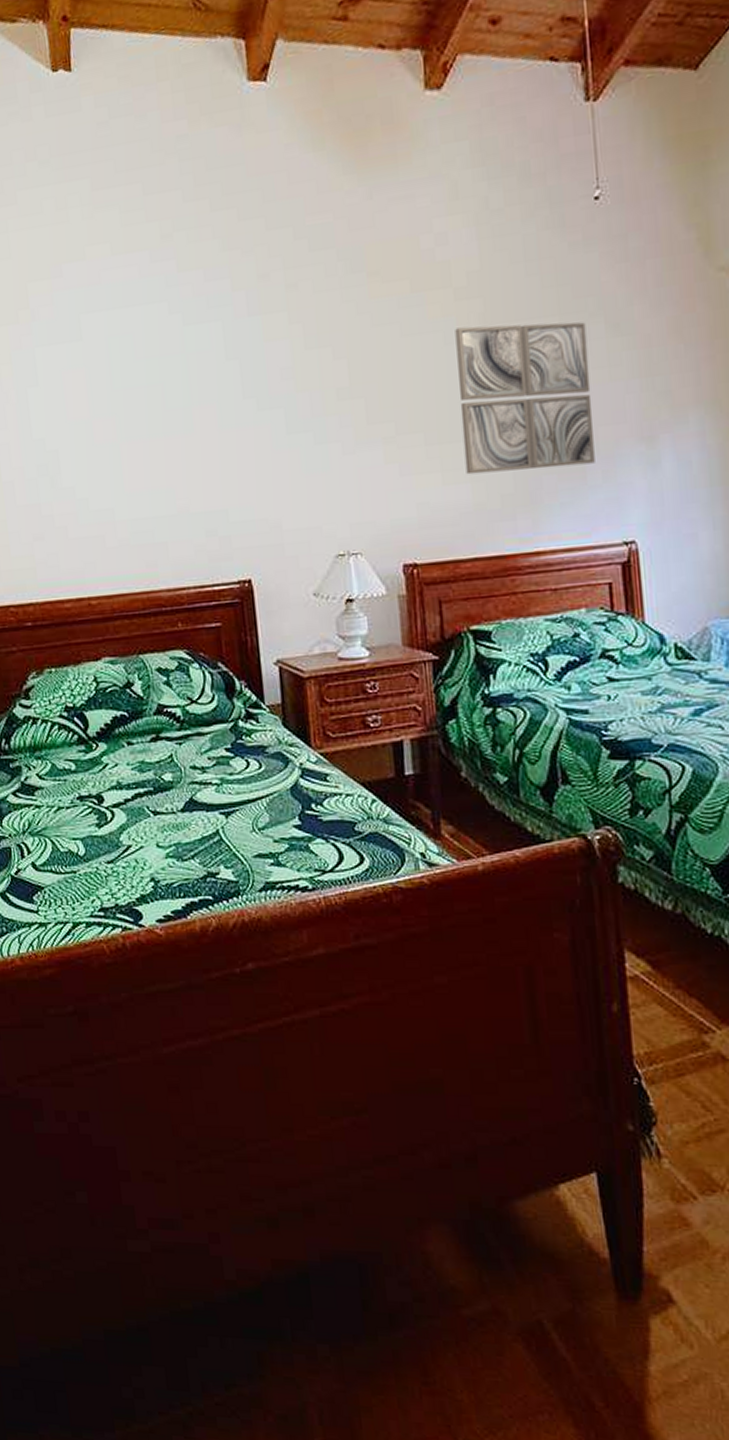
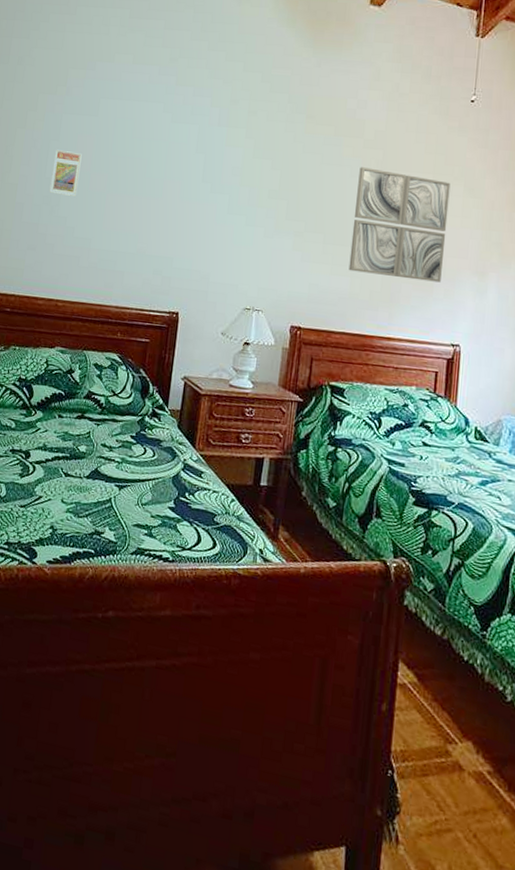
trading card display case: none [37,397,80,459] -> present [49,149,82,196]

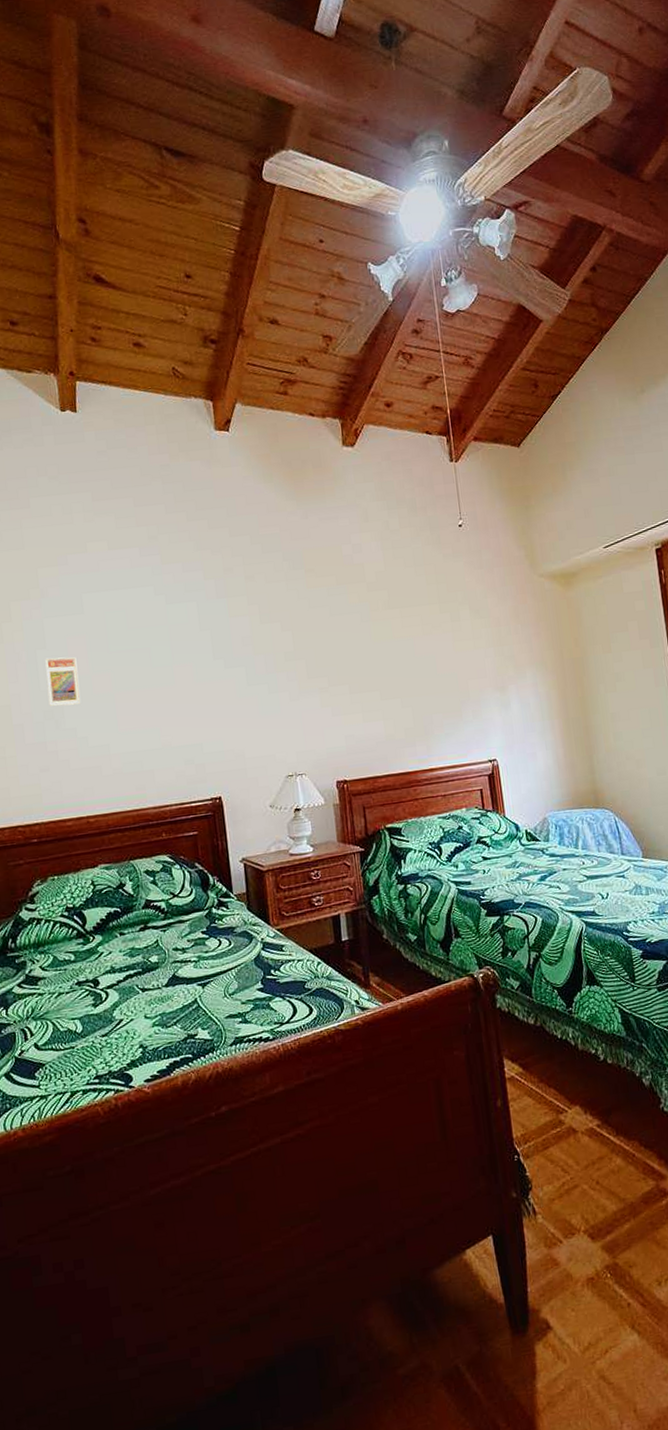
wall art: present [348,167,451,283] -> none [368,608,467,715]

